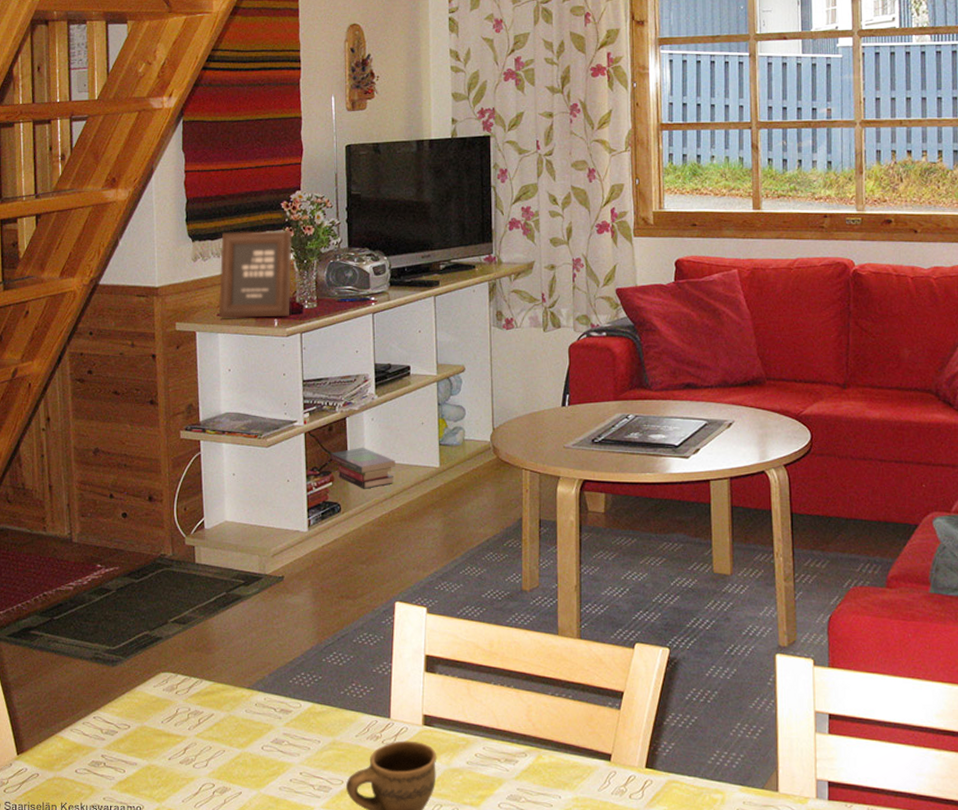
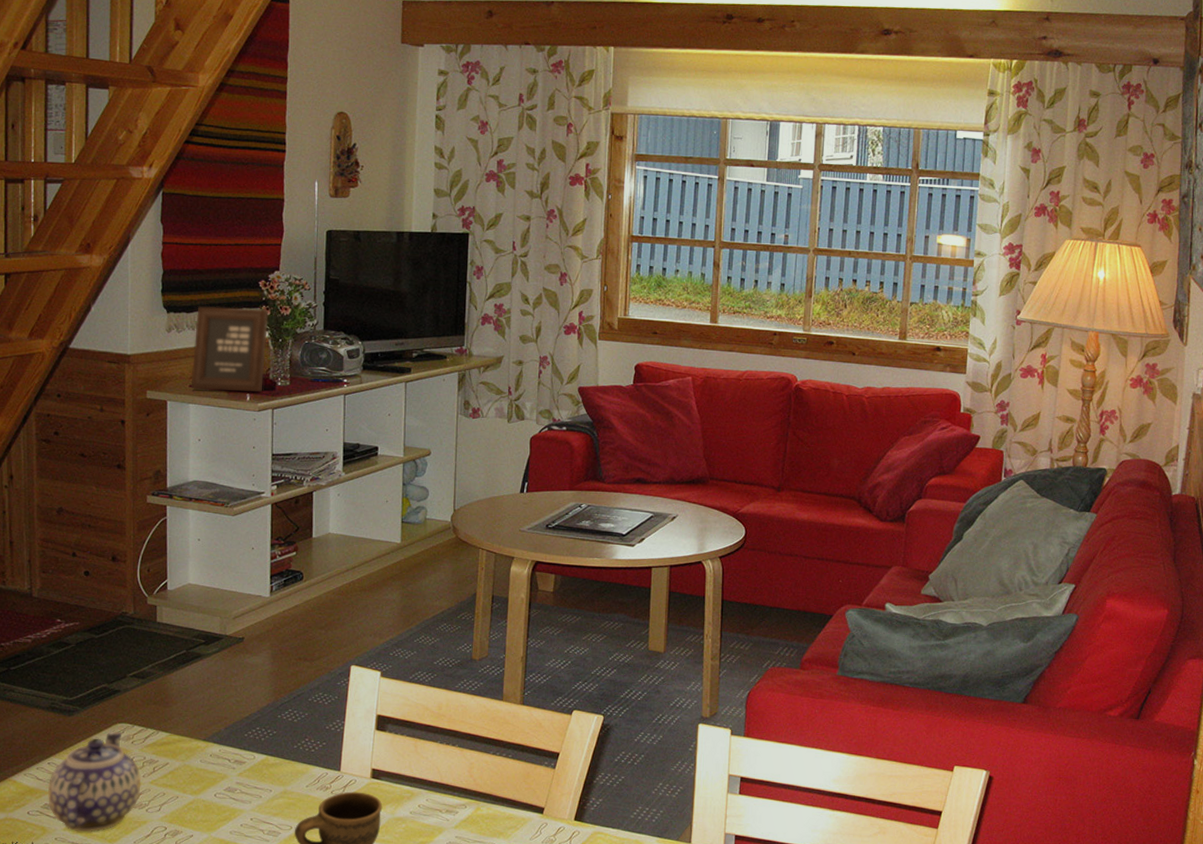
teapot: none [95,681,187,791] -> present [48,731,141,833]
books: present [329,448,395,489] -> none [294,521,359,560]

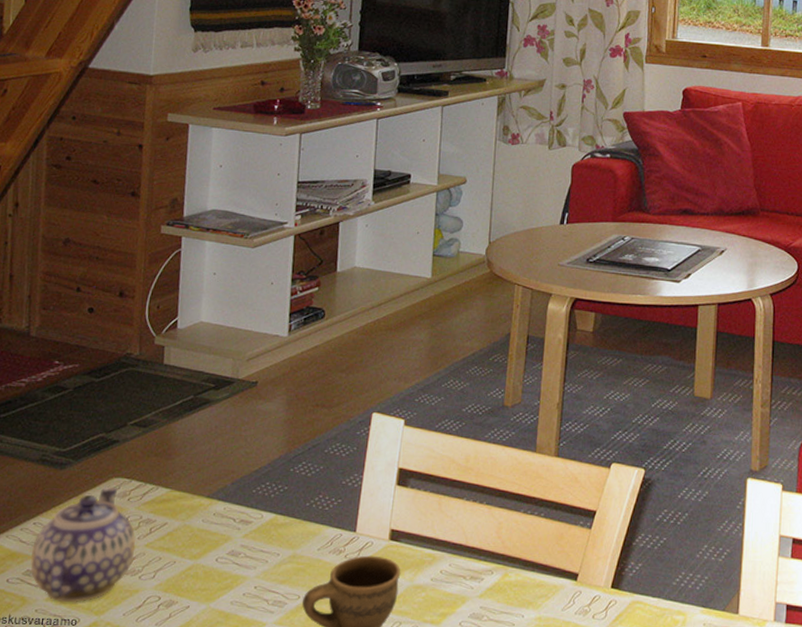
picture frame: present [190,306,269,393] -> none [215,25,301,116]

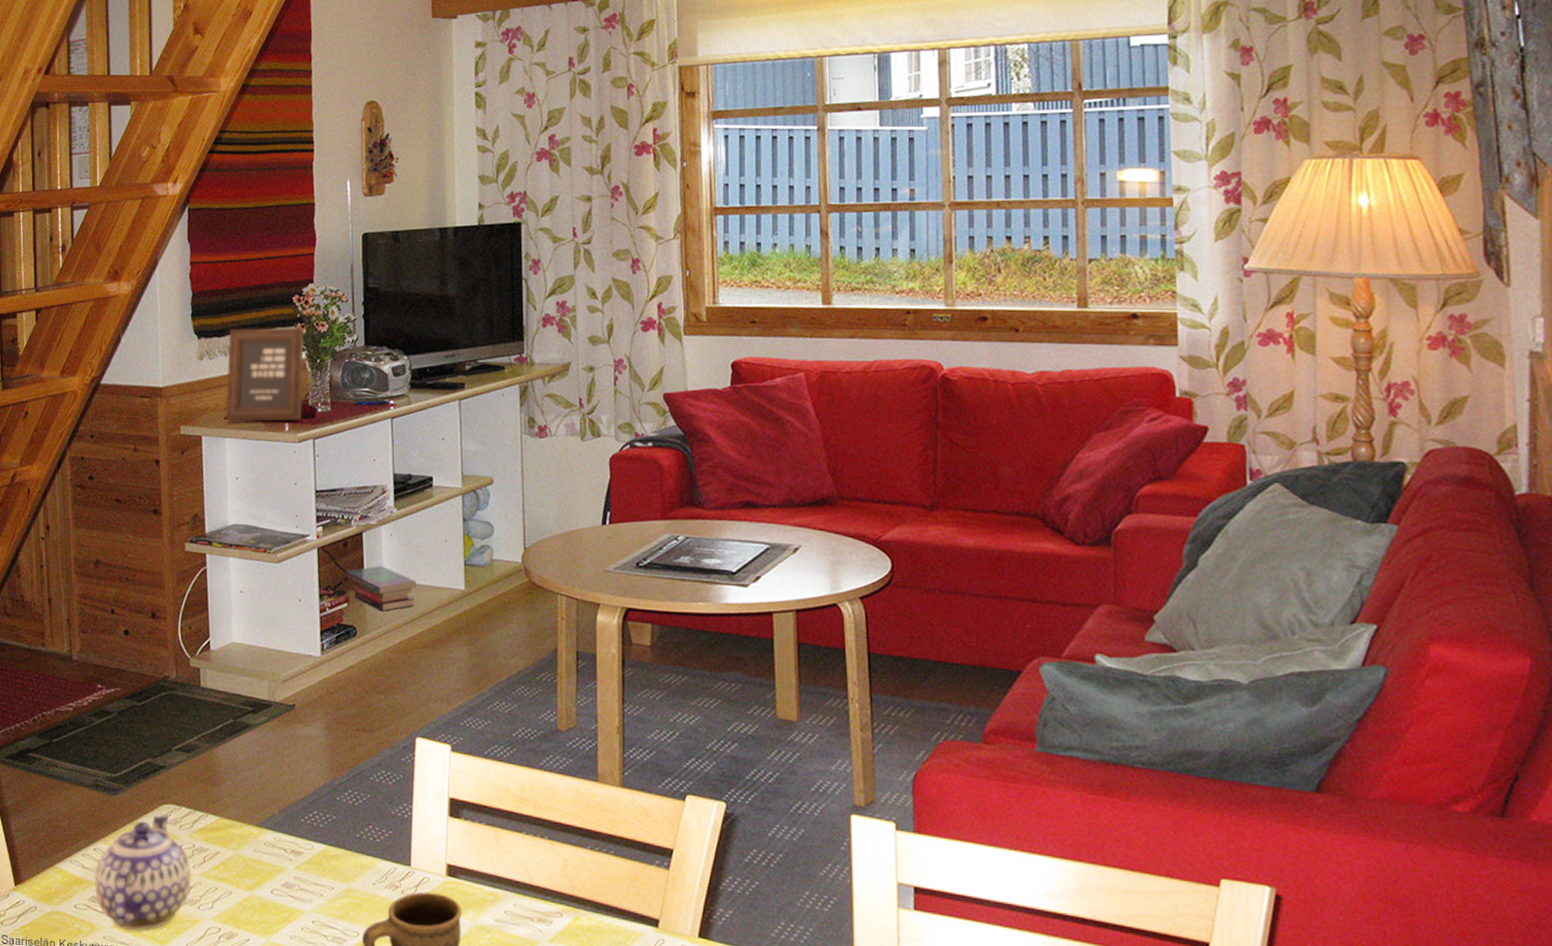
picture frame: none [215,25,301,116] -> present [225,327,304,422]
books: none [318,254,386,296] -> present [344,566,416,612]

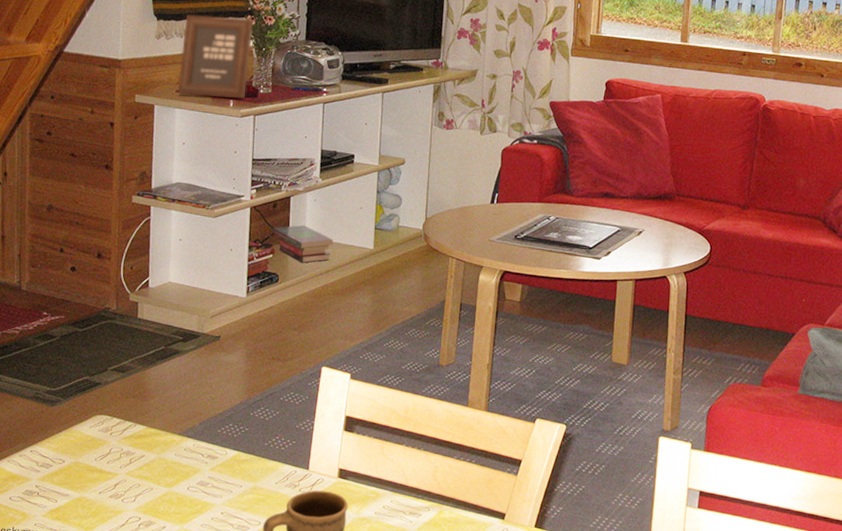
teapot: present [95,813,192,932] -> none [29,422,118,520]

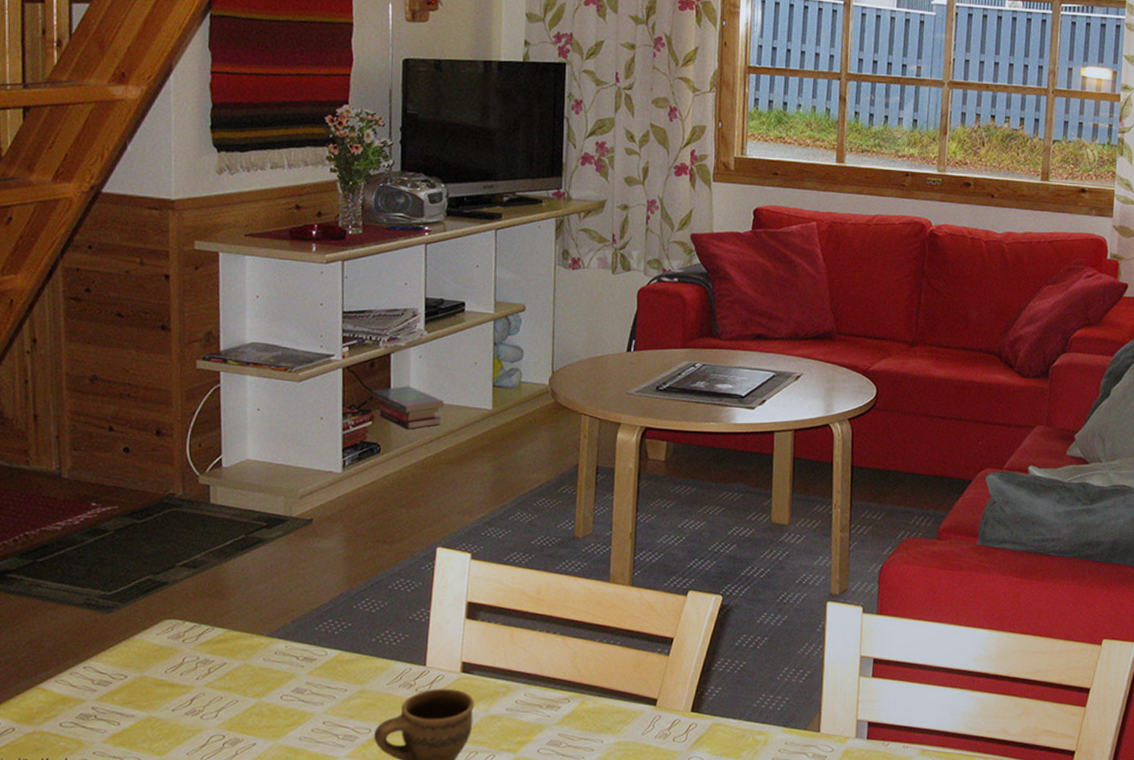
picture frame: present [177,14,254,99] -> none [246,144,337,242]

